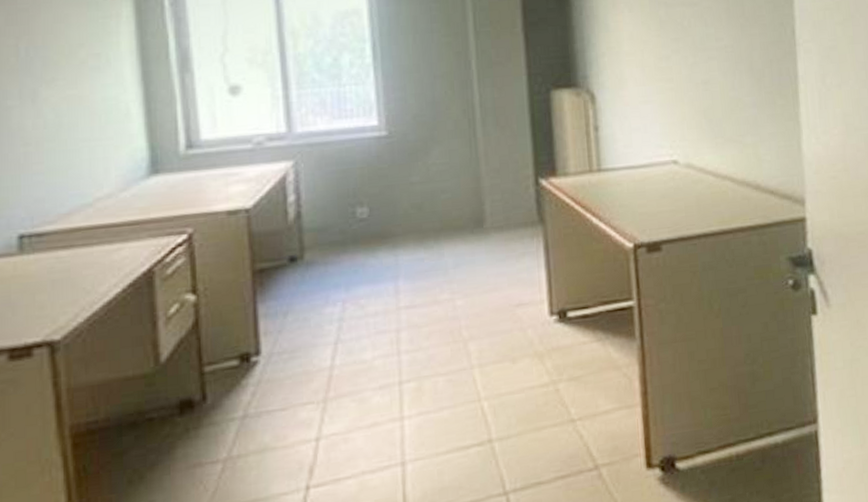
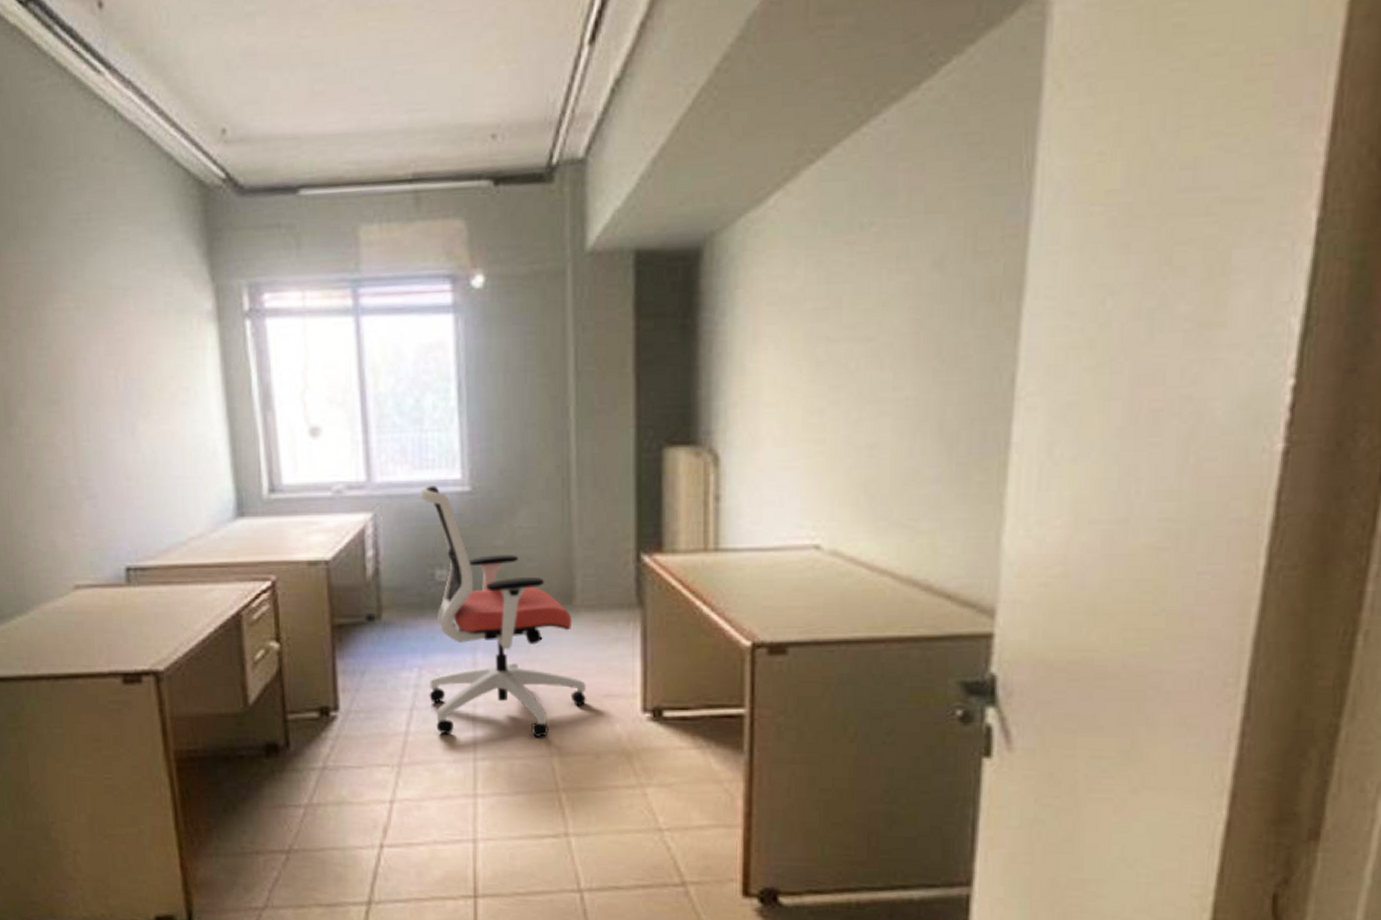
office chair: none [339,132,500,363] -> present [420,485,586,737]

